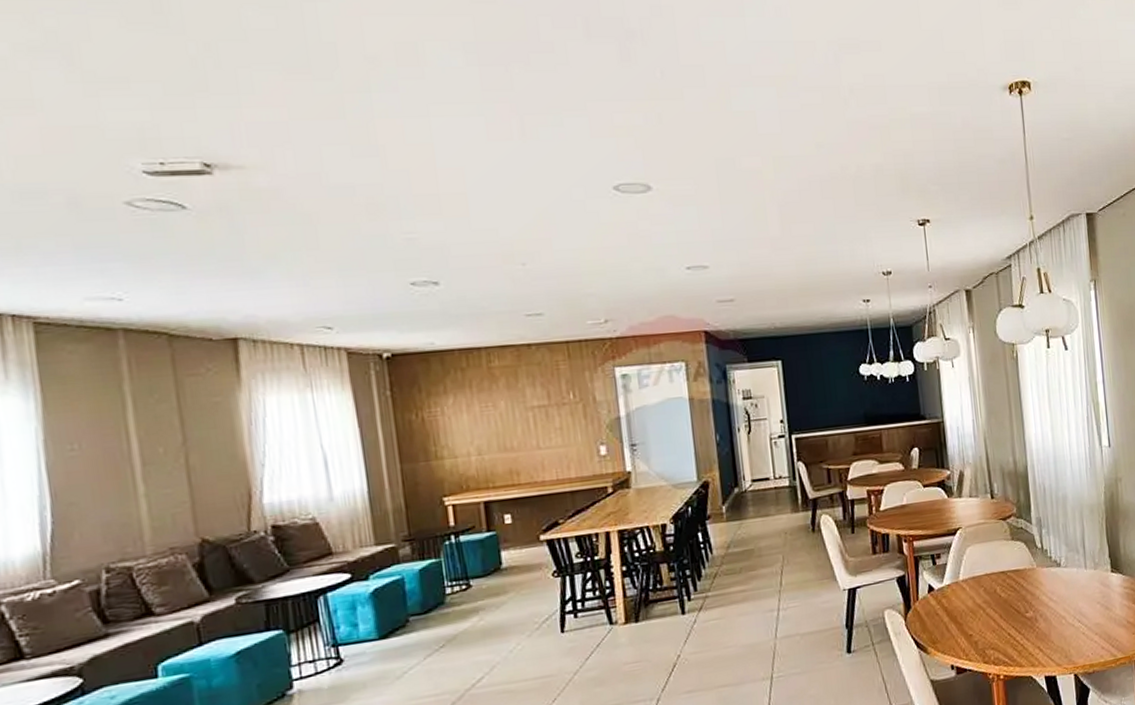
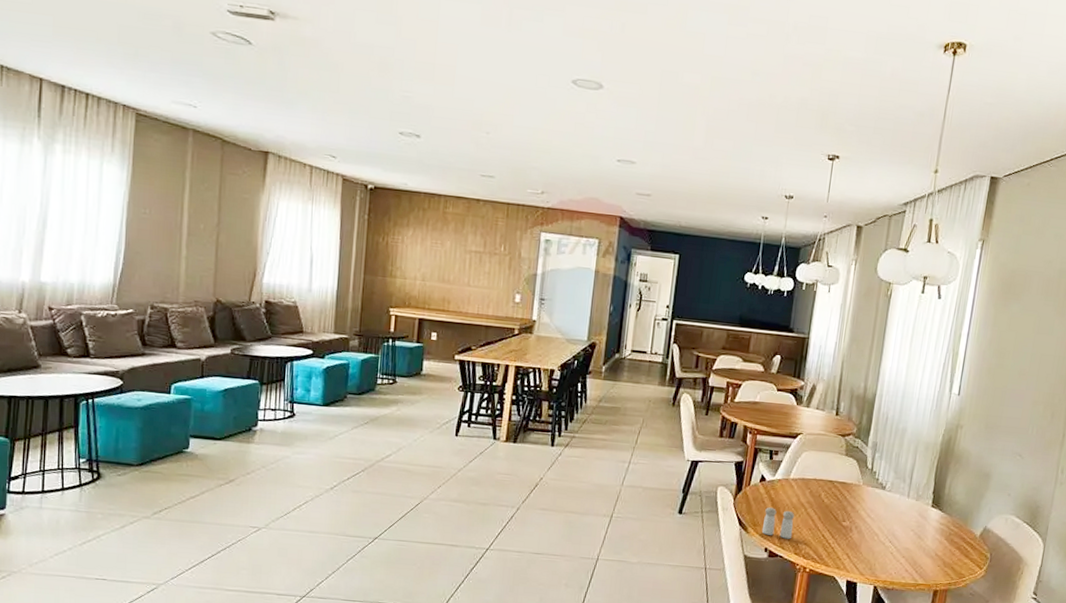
salt and pepper shaker: none [941,616,977,651] -> present [762,507,795,539]

